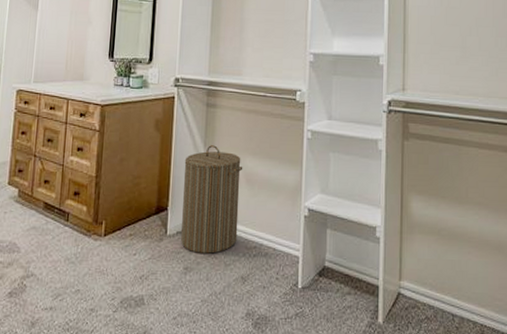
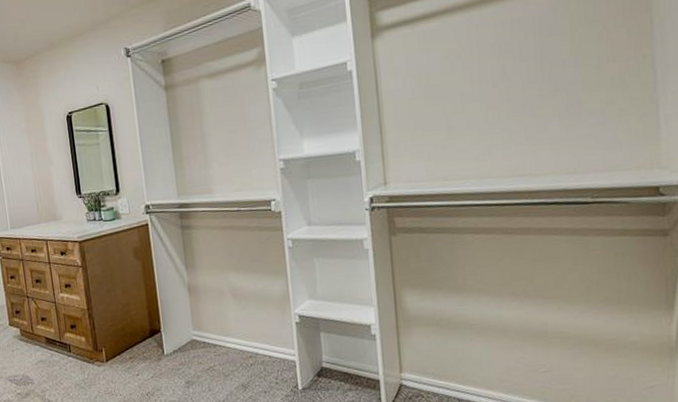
laundry hamper: present [181,145,243,254] -> none [169,266,233,368]

